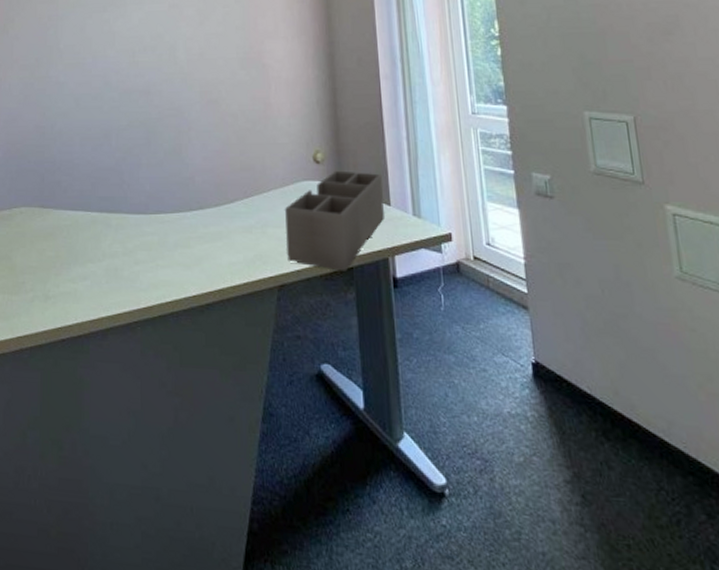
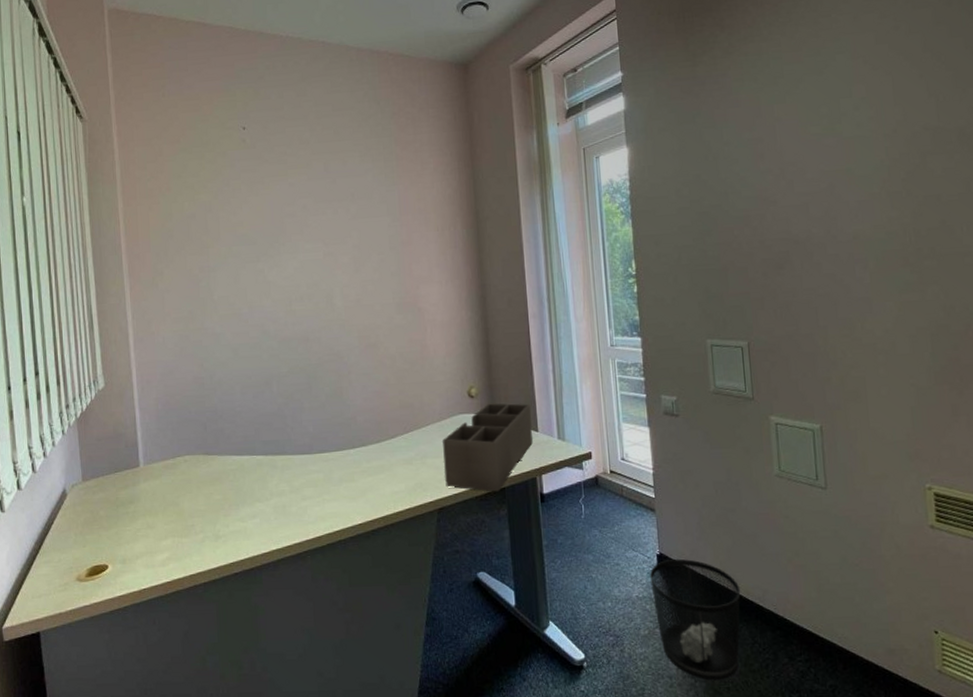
waste bin: none [524,371,642,534] -> present [650,559,741,681]

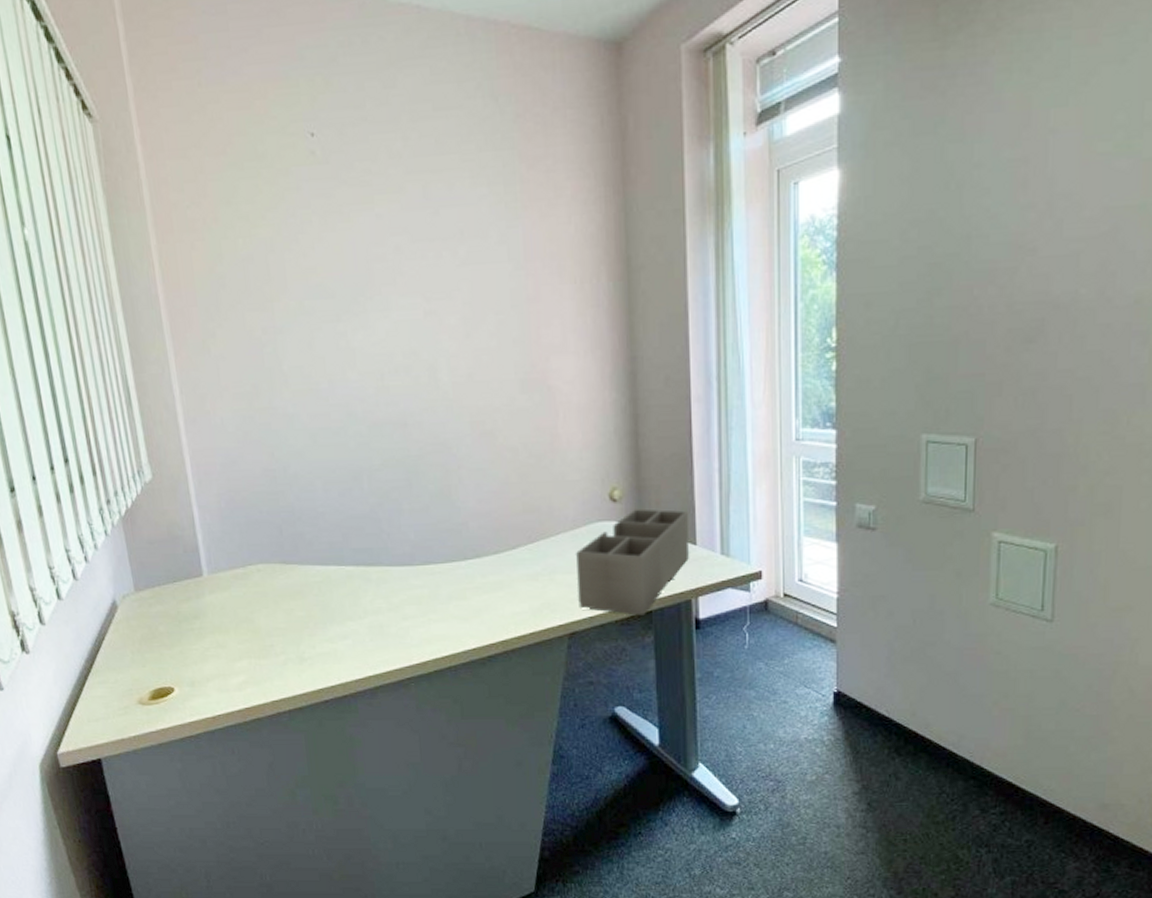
waste bin: present [650,559,741,681] -> none [824,698,932,832]

